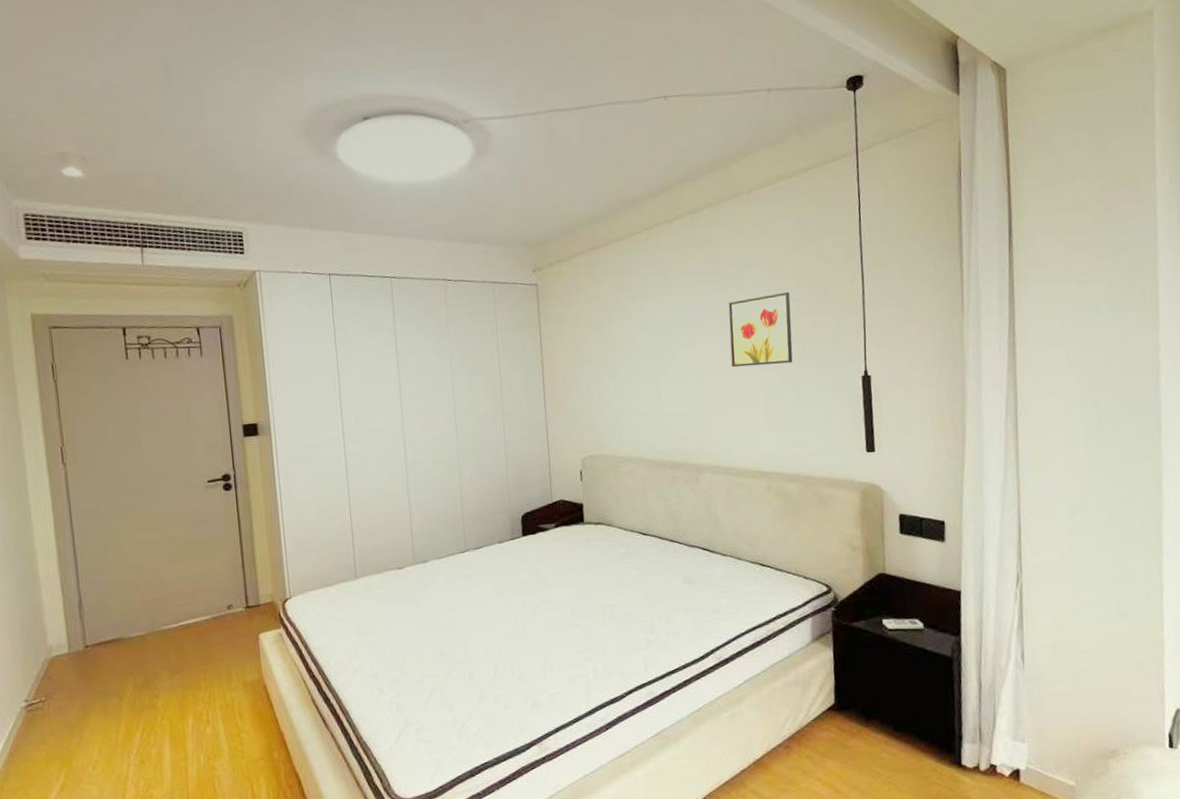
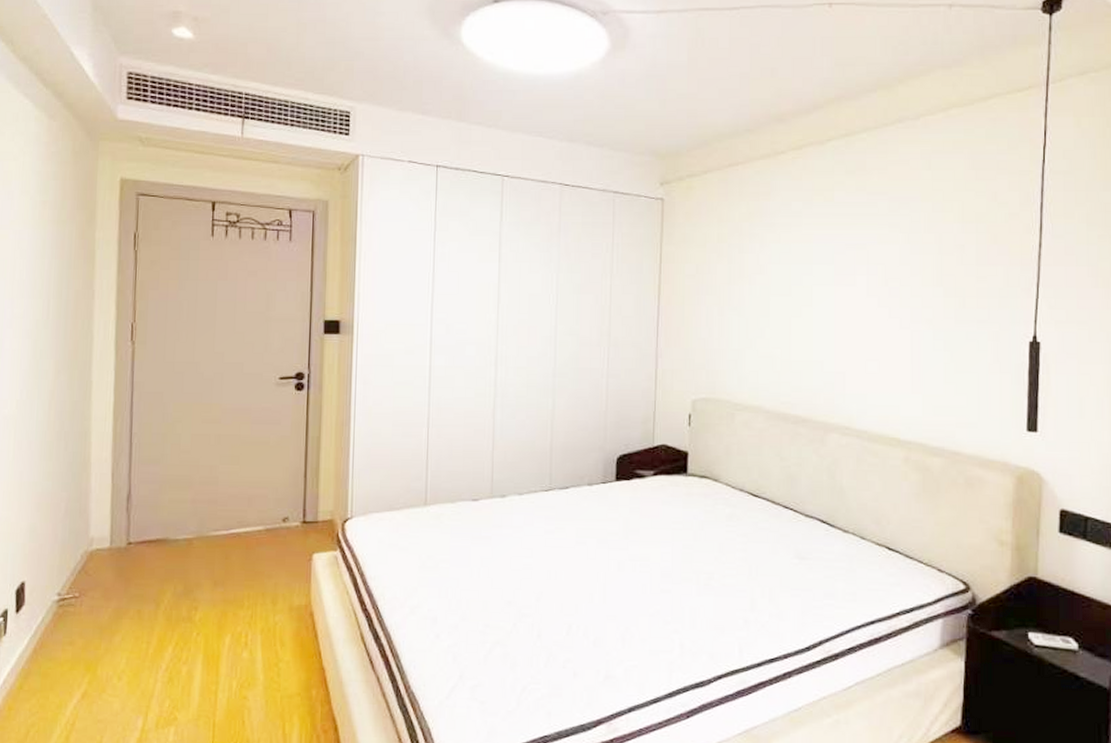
wall art: present [728,291,793,368] -> none [876,235,952,318]

